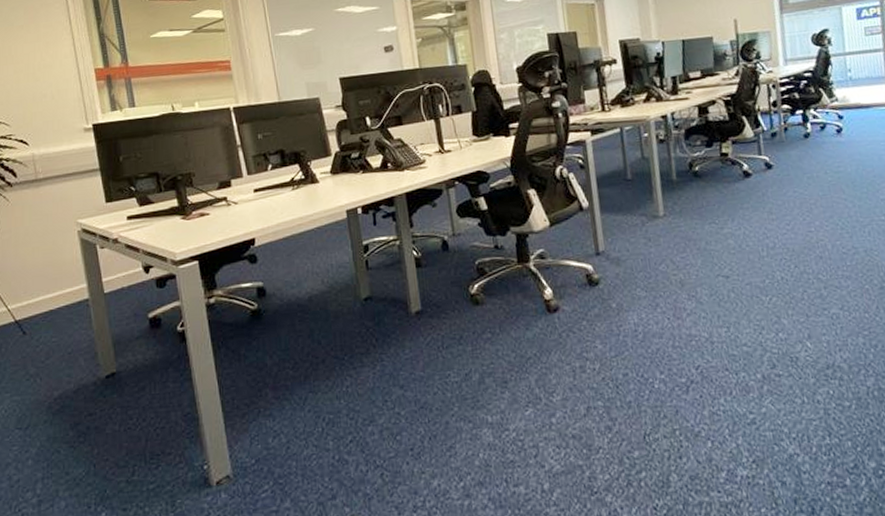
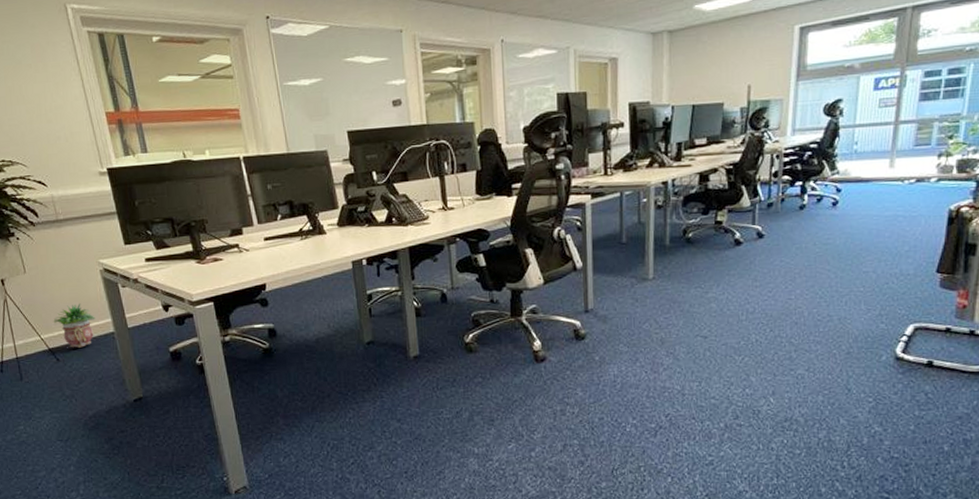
potted plant: none [23,268,69,319] -> present [53,303,95,348]

